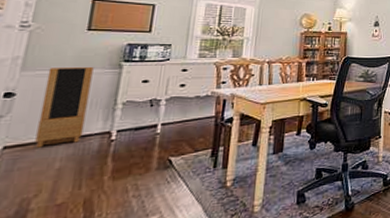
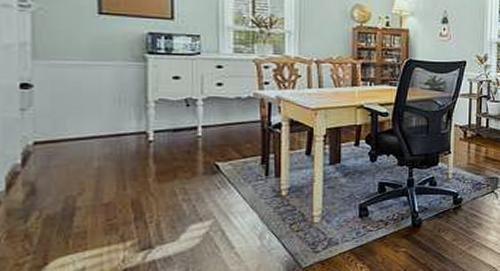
storage cabinet: present [35,66,94,148] -> none [63,57,116,145]

